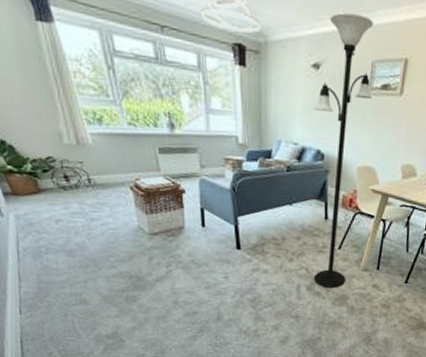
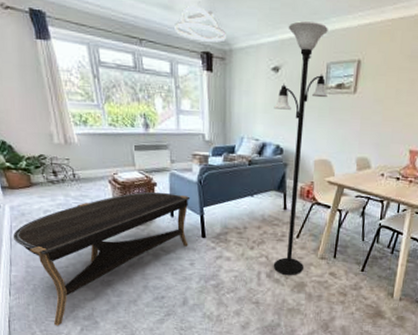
coffee table: none [20,199,223,346] -> present [12,191,191,327]

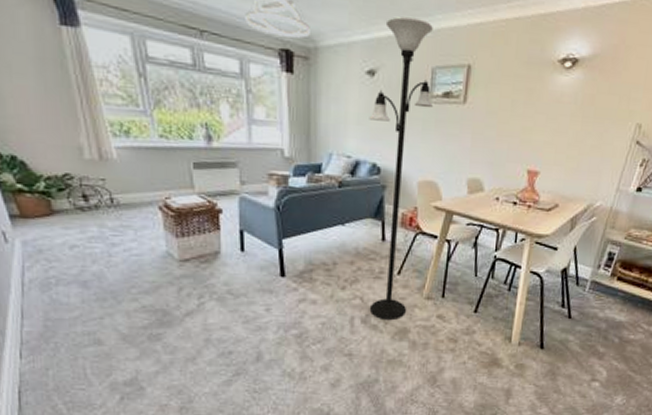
coffee table: present [12,191,191,327] -> none [25,220,266,396]

